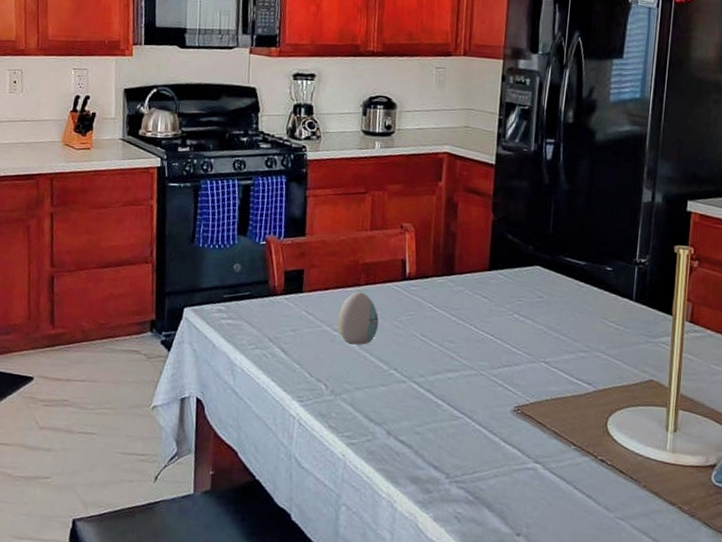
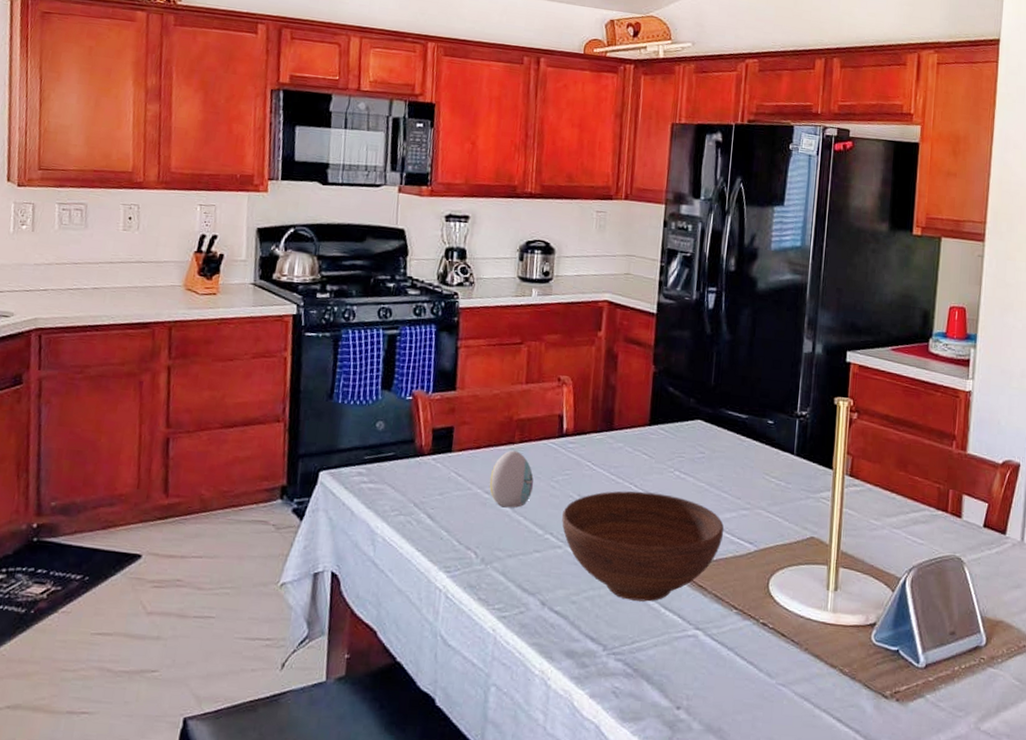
bowl: none [406,331,563,436] -> present [562,491,724,602]

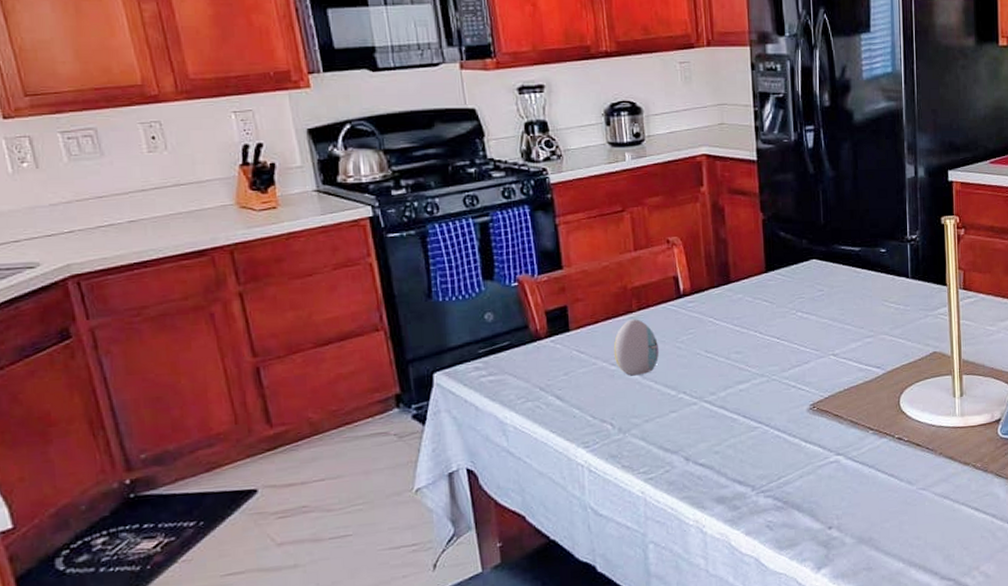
bowl: present [562,491,724,602] -> none [693,336,852,441]

